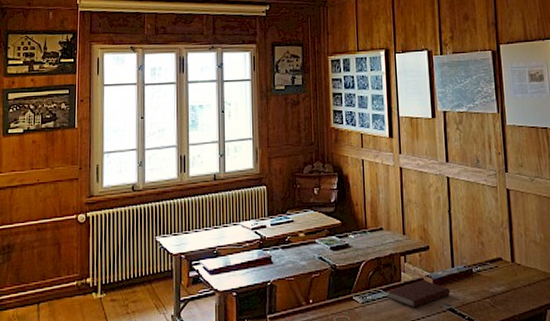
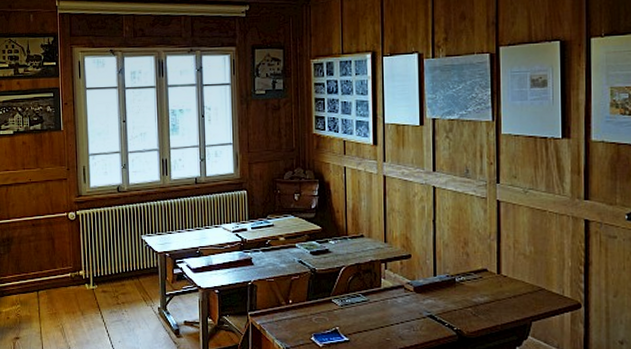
notebook: present [388,280,451,308] -> none [367,287,431,313]

